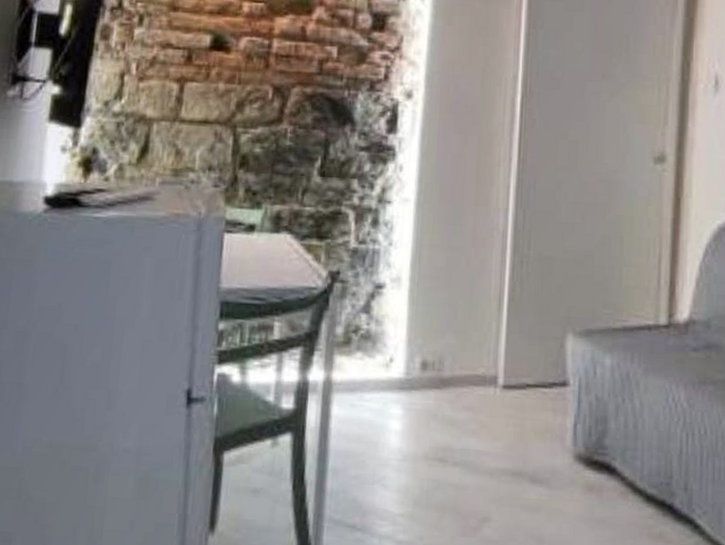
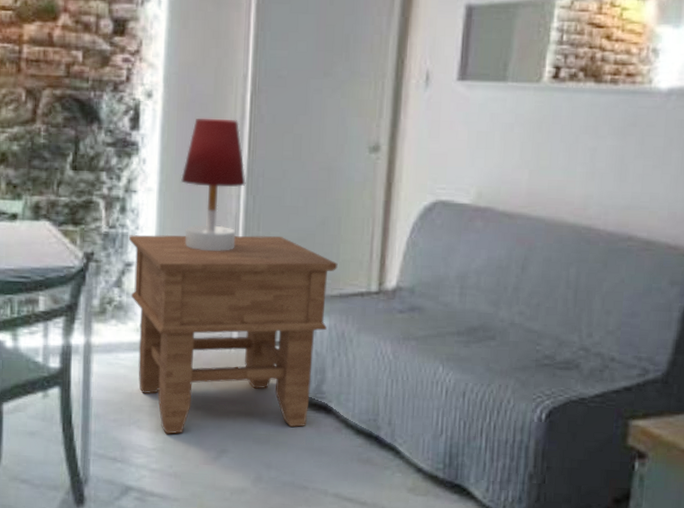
side table: none [380,251,620,496] -> present [128,234,338,434]
table lamp: none [442,121,515,273] -> present [181,118,246,251]

